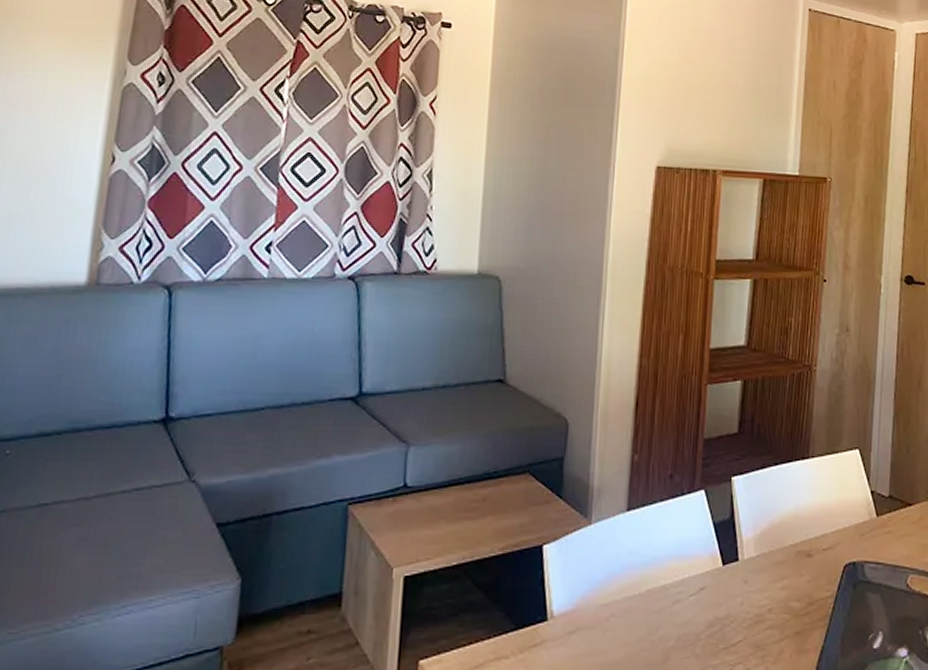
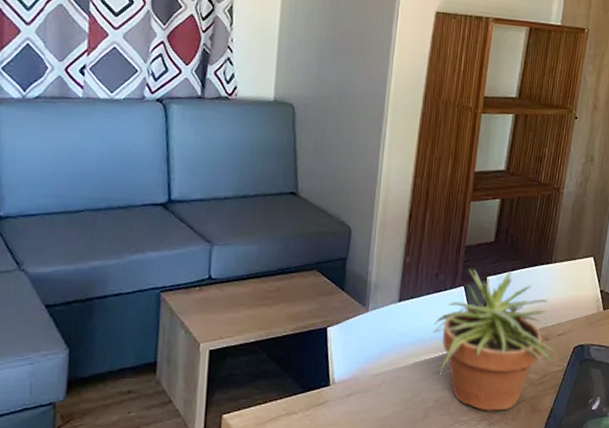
potted plant: none [669,468,824,652] -> present [432,269,557,411]

